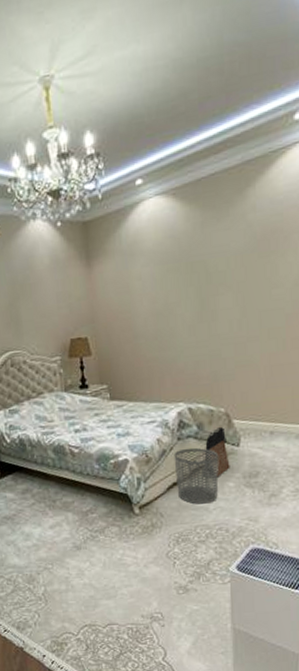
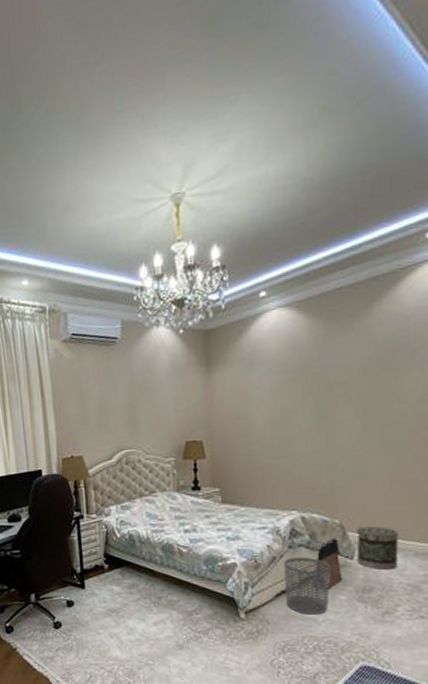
basket: none [241,412,281,455] -> present [356,526,399,569]

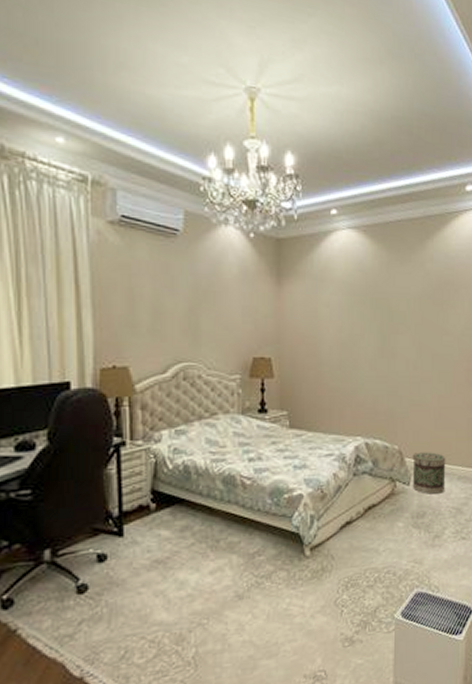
waste bin: present [283,557,331,615] -> none [348,484,391,546]
bag: present [314,539,343,590] -> none [375,465,401,518]

